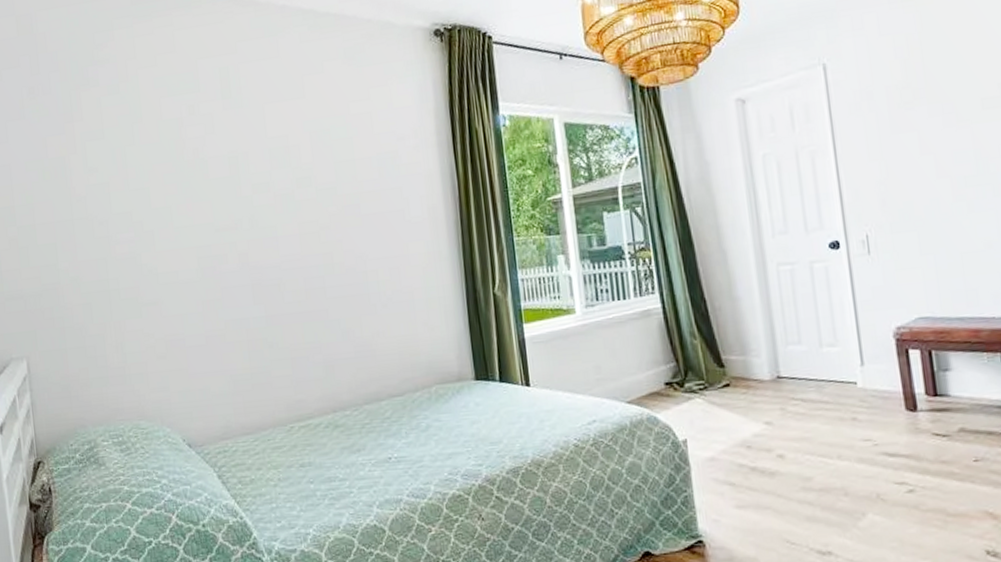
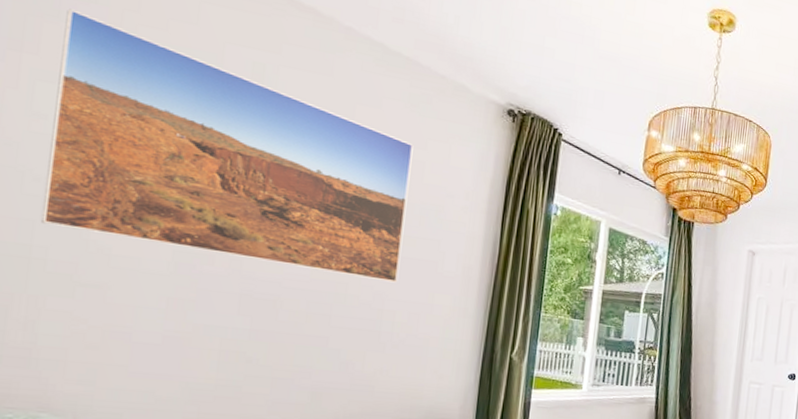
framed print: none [92,73,373,260] -> present [40,8,414,283]

